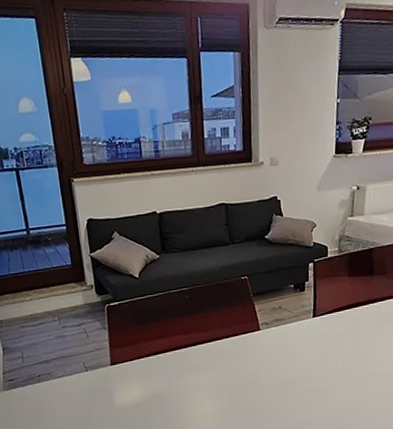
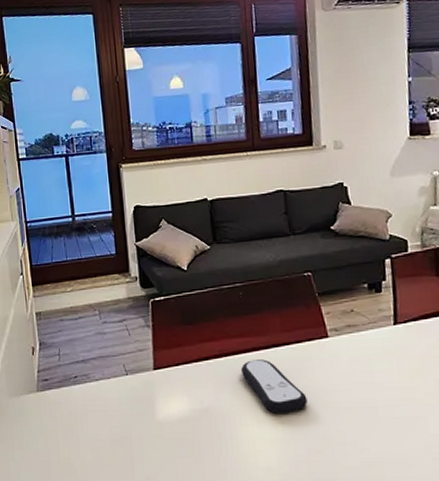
remote control: none [187,351,242,395] -> present [241,359,308,415]

